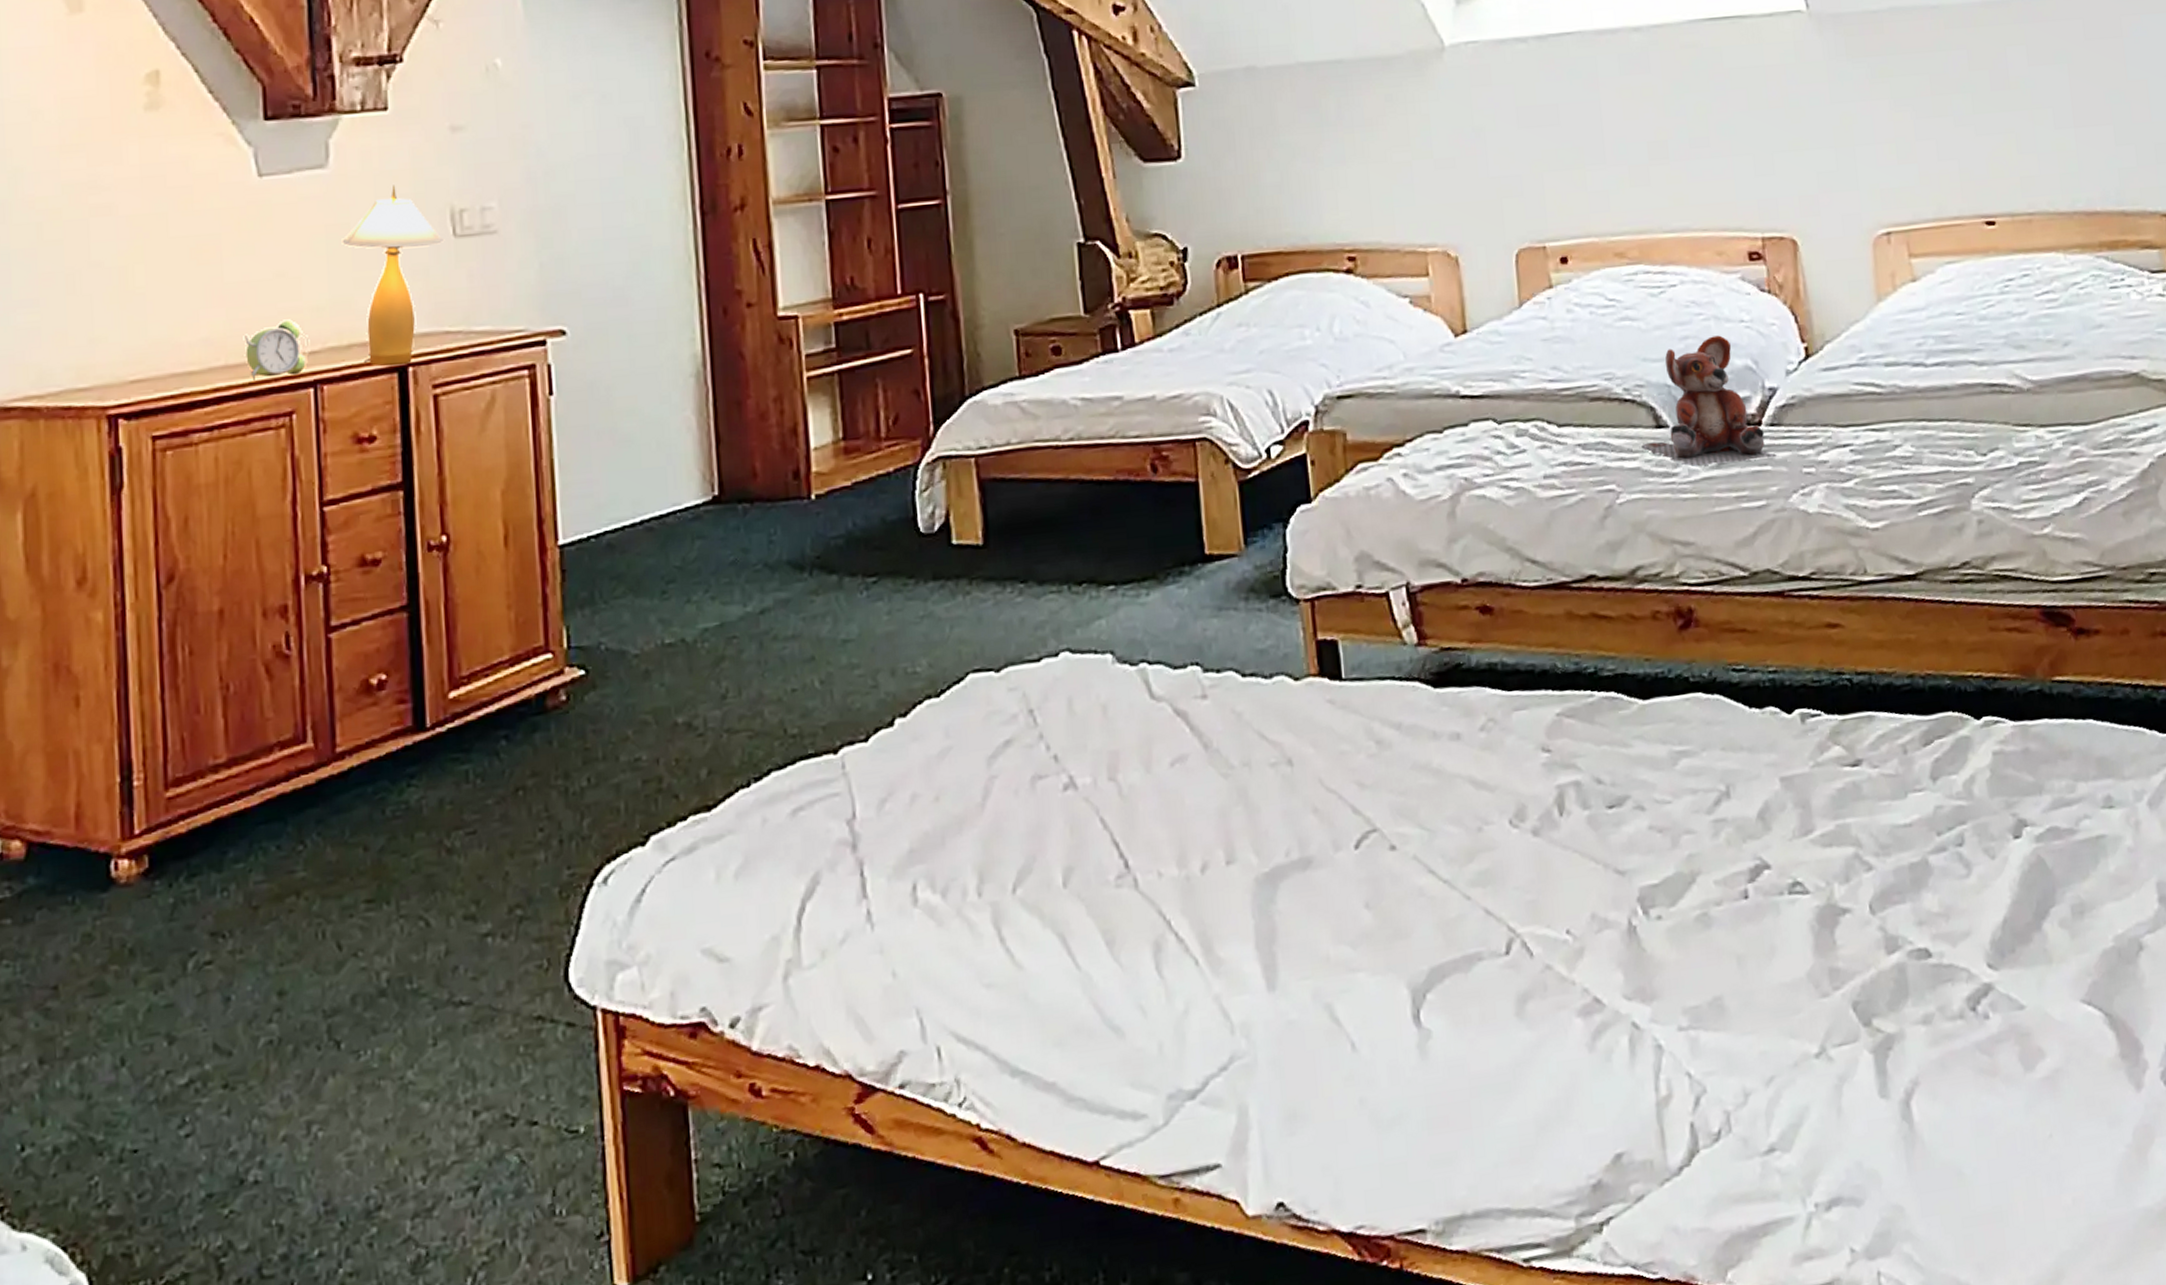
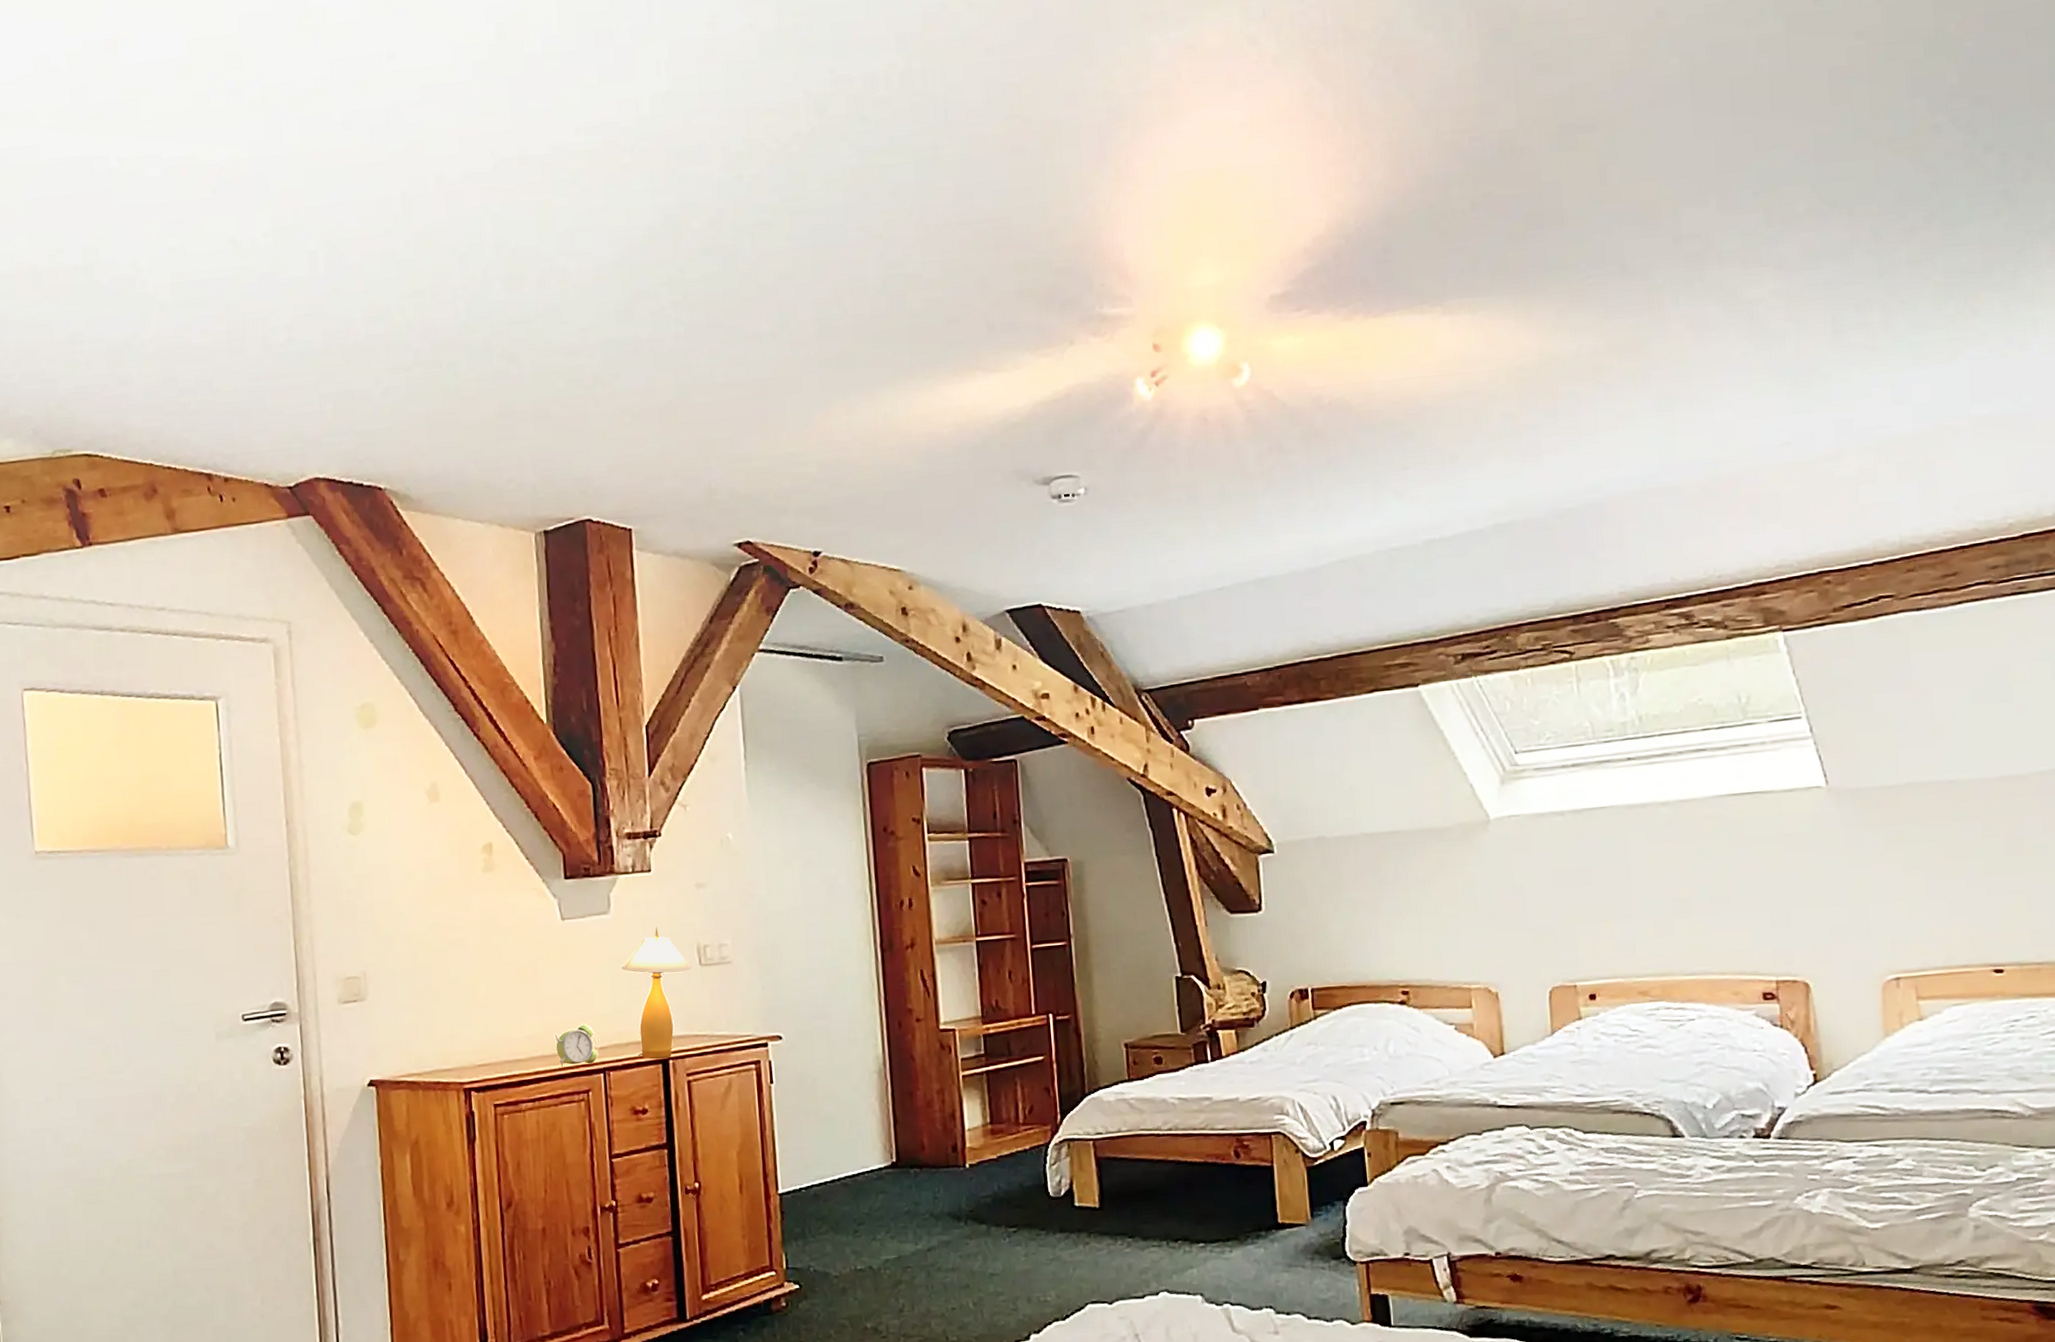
stuffed animal: present [1640,335,1779,467] -> none [1658,1062,1786,1170]

